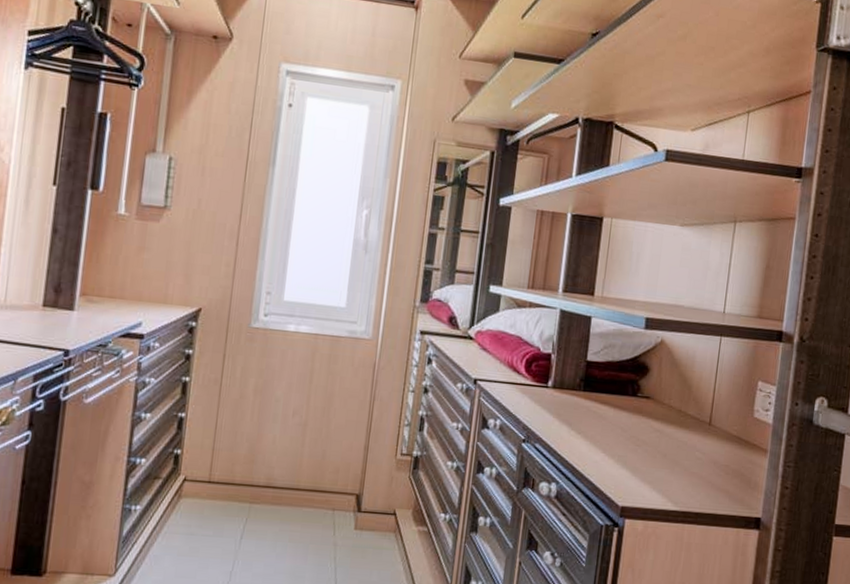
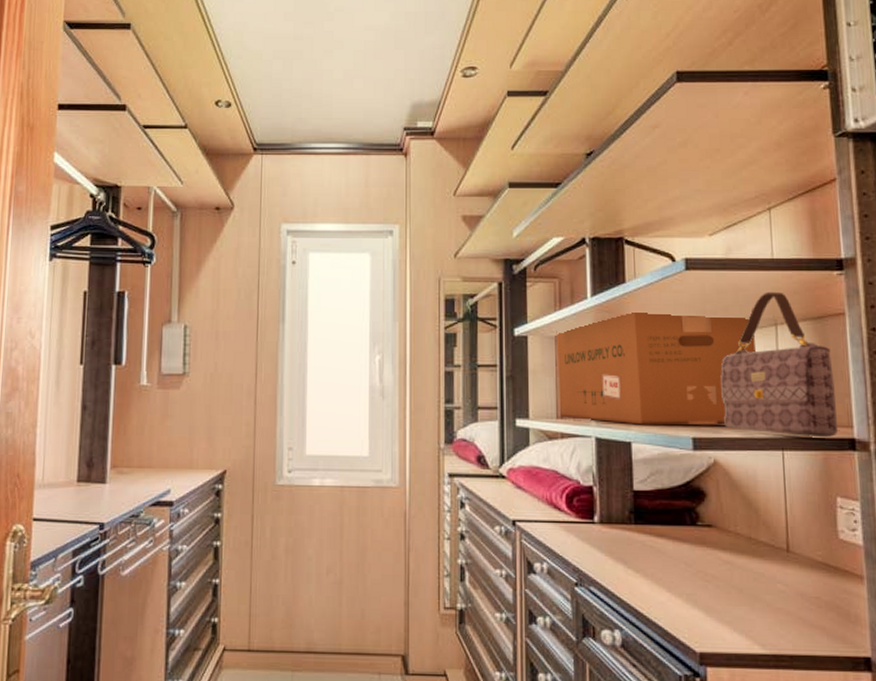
box: none [532,196,718,309] -> present [556,307,757,426]
handbag: none [675,190,777,329] -> present [720,291,838,438]

